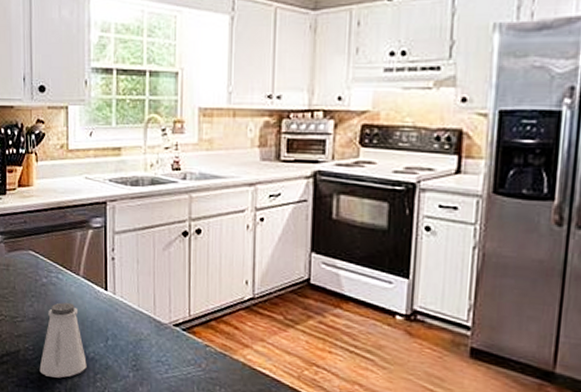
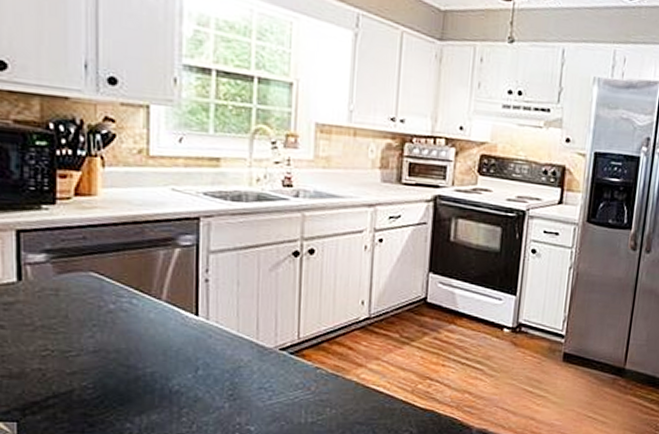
saltshaker: present [39,302,87,378] -> none [102,331,169,418]

